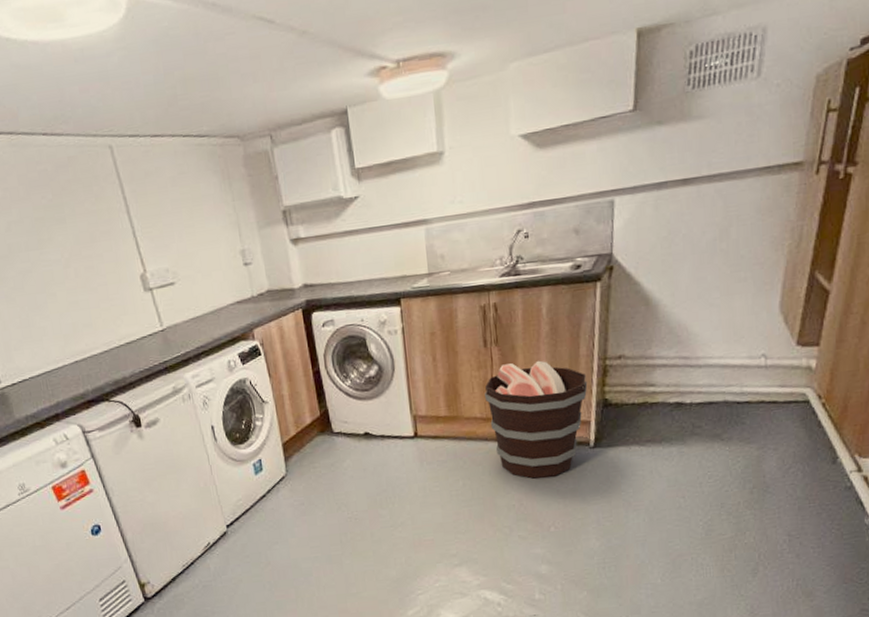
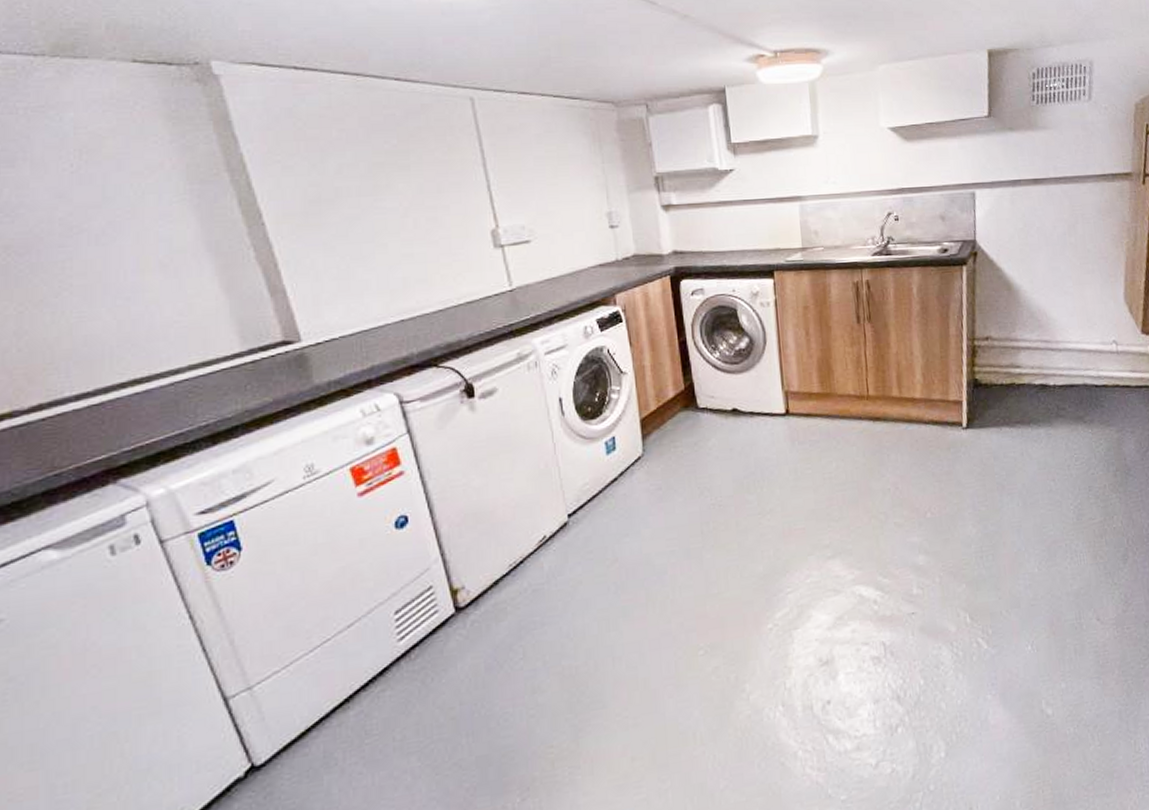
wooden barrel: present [485,360,588,479] -> none [858,338,958,461]

